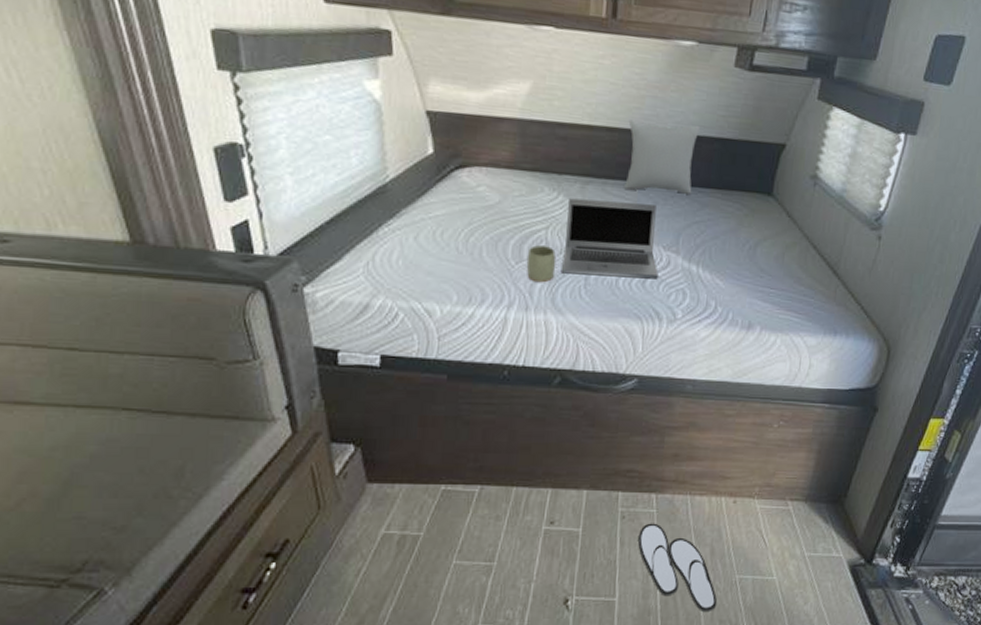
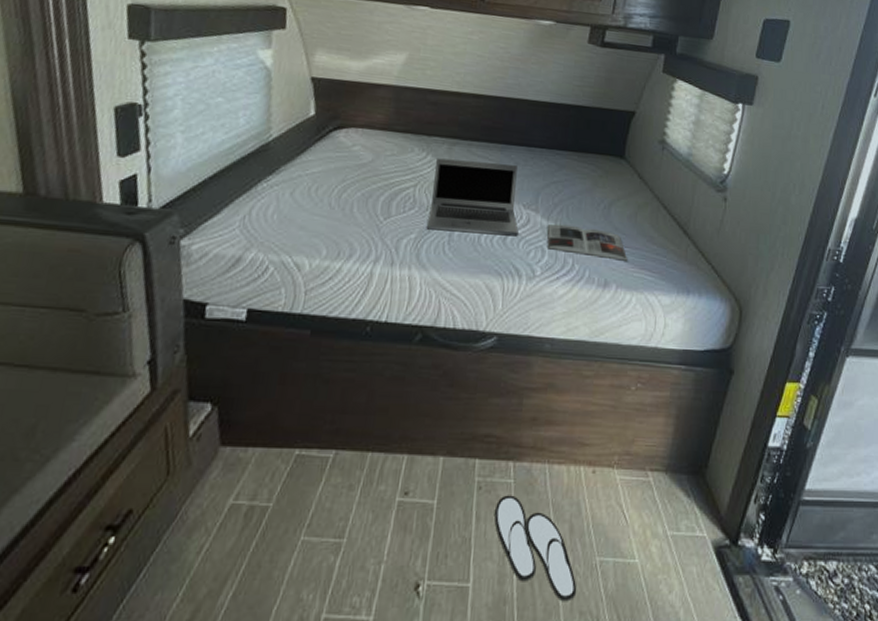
mug: present [526,245,557,283] -> none [394,202,423,238]
pillow: present [624,119,701,195] -> none [488,88,558,156]
magazine: none [688,265,774,303] -> present [547,223,628,261]

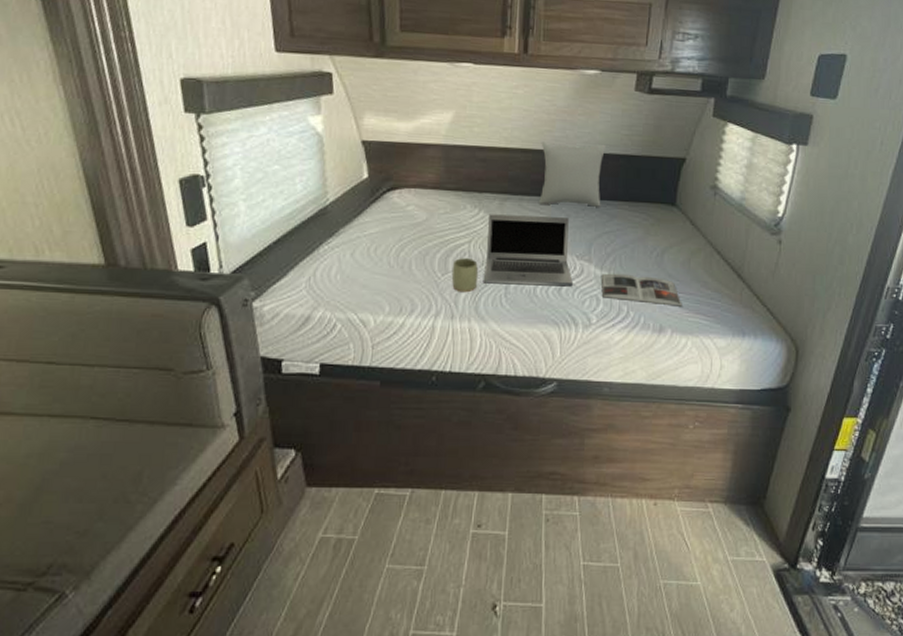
mug: none [394,202,423,238] -> present [451,258,479,293]
pillow: none [488,88,558,156] -> present [539,141,607,207]
slippers: present [494,495,576,601] -> none [563,526,642,618]

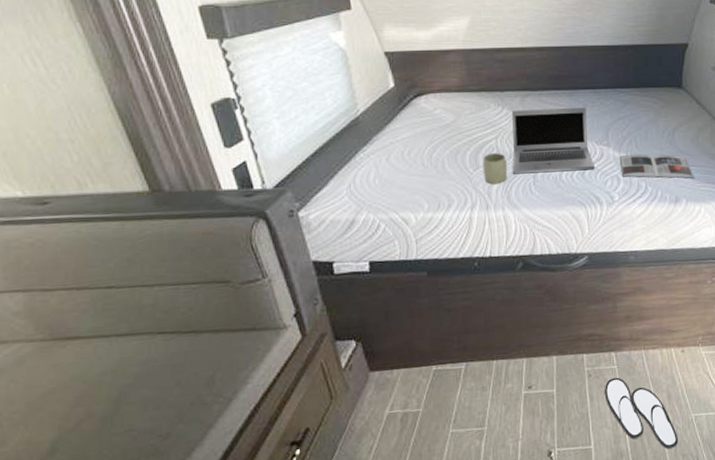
pillow: present [539,141,607,207] -> none [554,36,615,98]
slippers: none [563,526,642,618] -> present [605,377,678,449]

